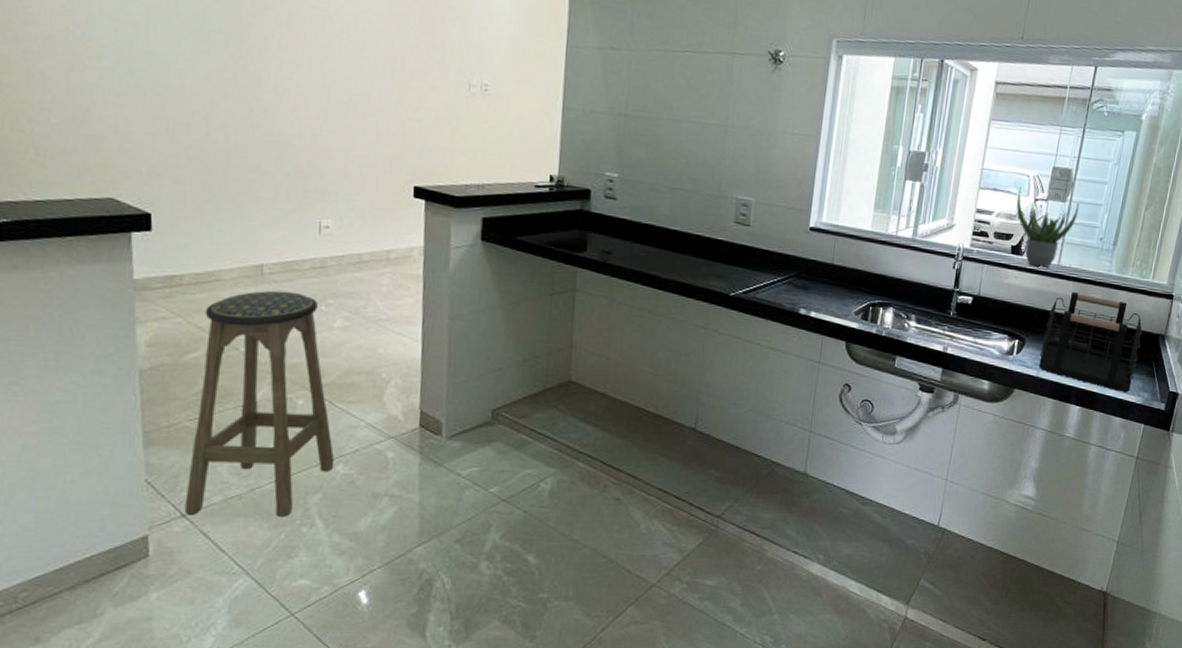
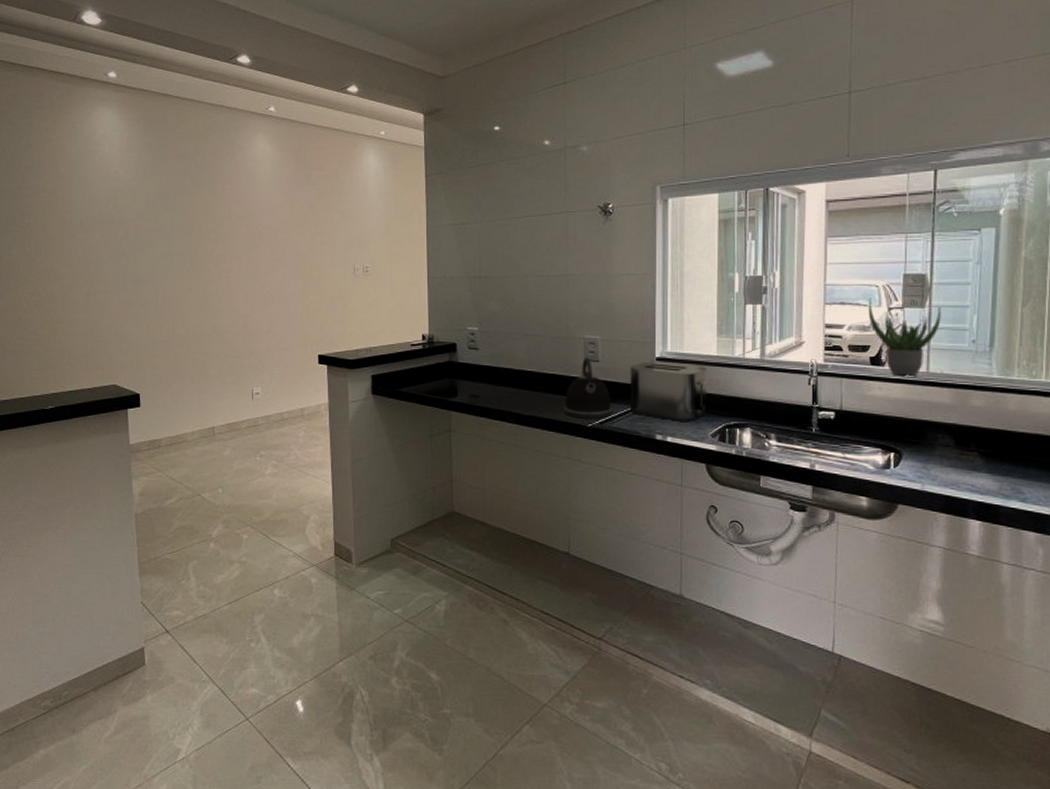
stool: present [184,290,335,517] -> none [168,446,272,634]
kettle: none [706,219,759,288] -> present [563,357,613,419]
toaster: none [777,230,860,298] -> present [630,362,708,423]
dish rack: present [1039,291,1143,391] -> none [922,398,1046,503]

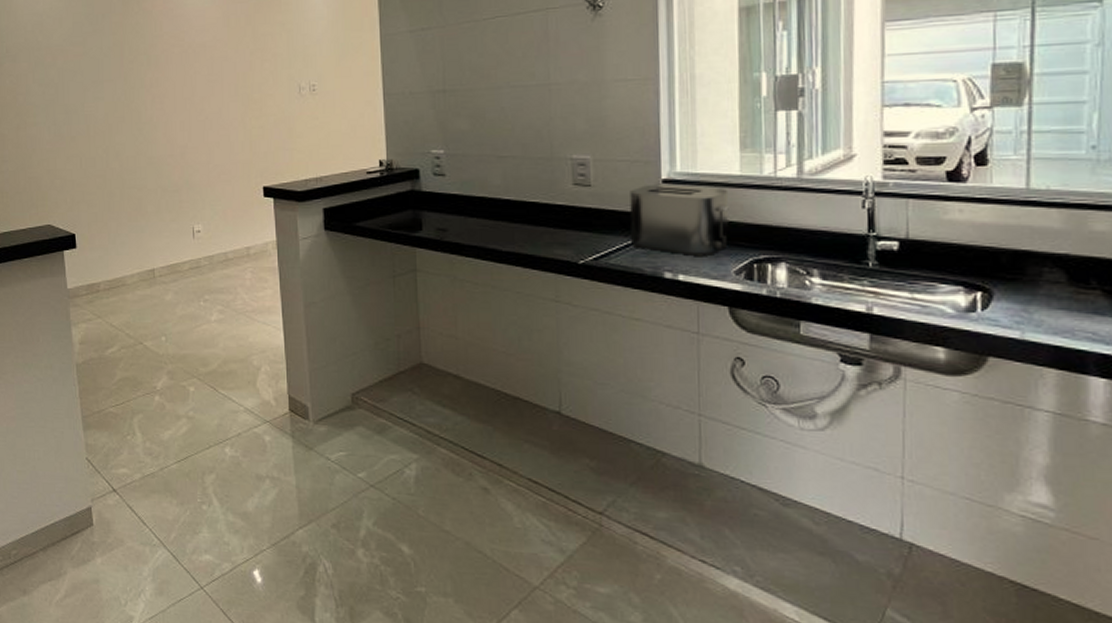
kettle: present [563,357,613,419] -> none [548,180,609,254]
potted plant: present [868,298,941,376] -> none [942,96,1046,194]

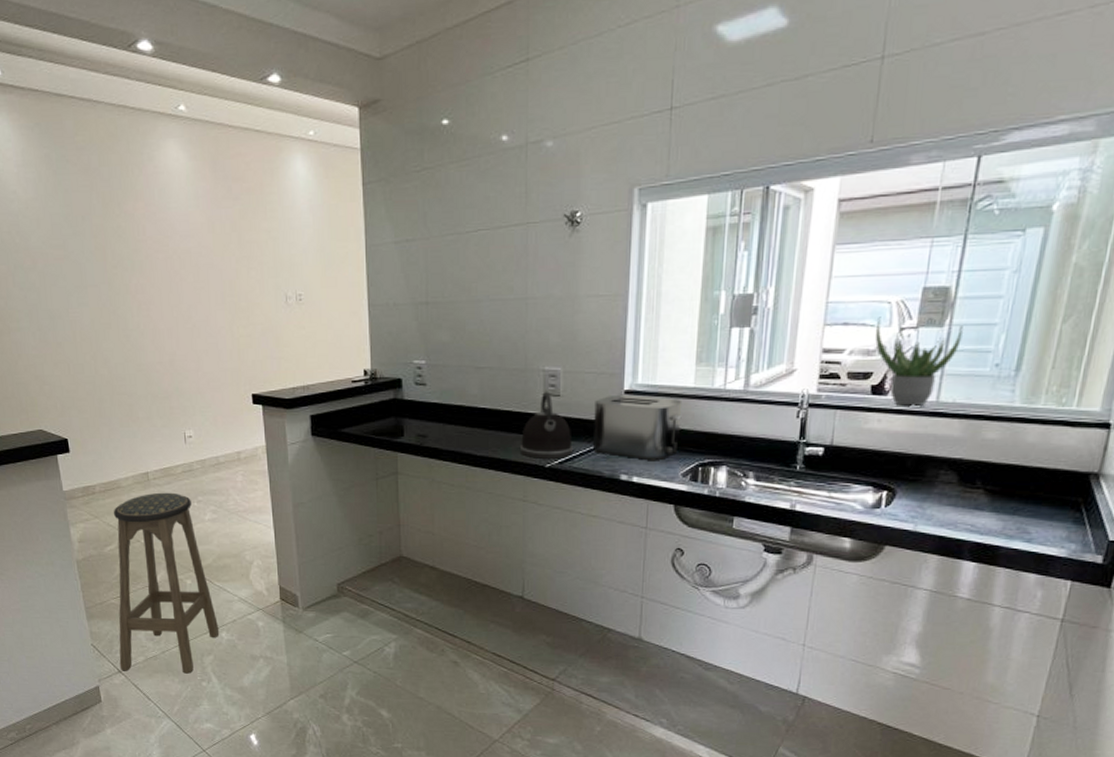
stool: none [114,290,223,495] -> present [113,492,220,674]
kettle: none [548,180,609,254] -> present [519,391,574,459]
potted plant: none [942,96,1046,194] -> present [875,316,963,406]

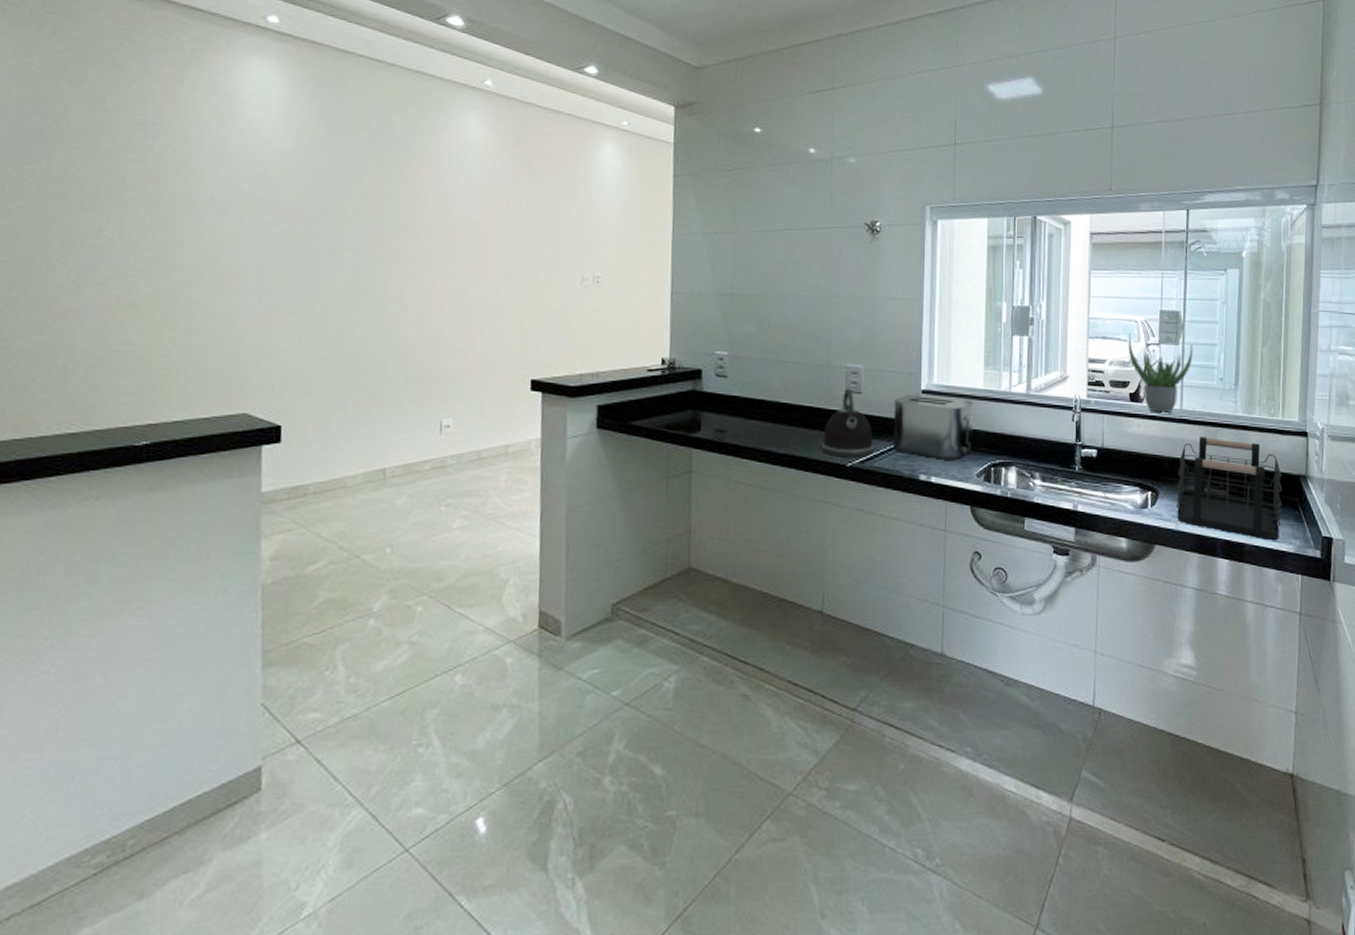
stool: present [113,492,220,674] -> none [299,494,453,741]
dish rack: none [916,430,1065,543] -> present [1177,436,1283,540]

